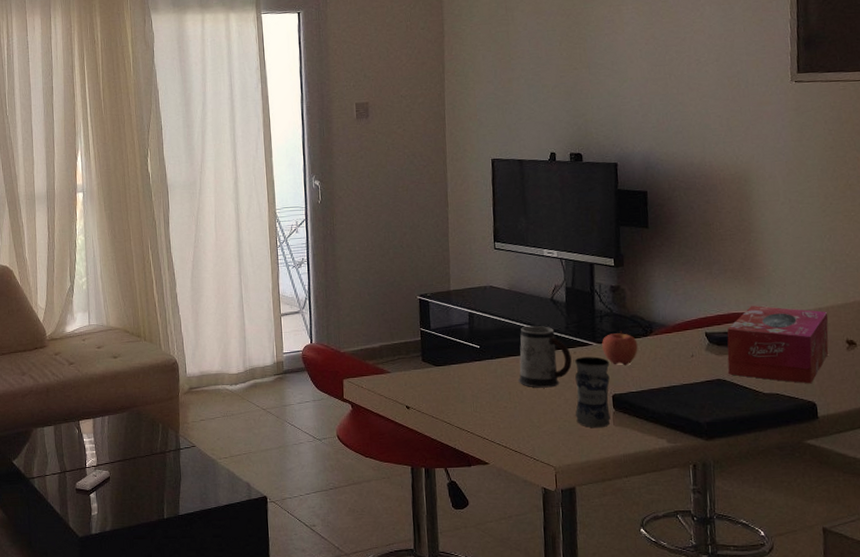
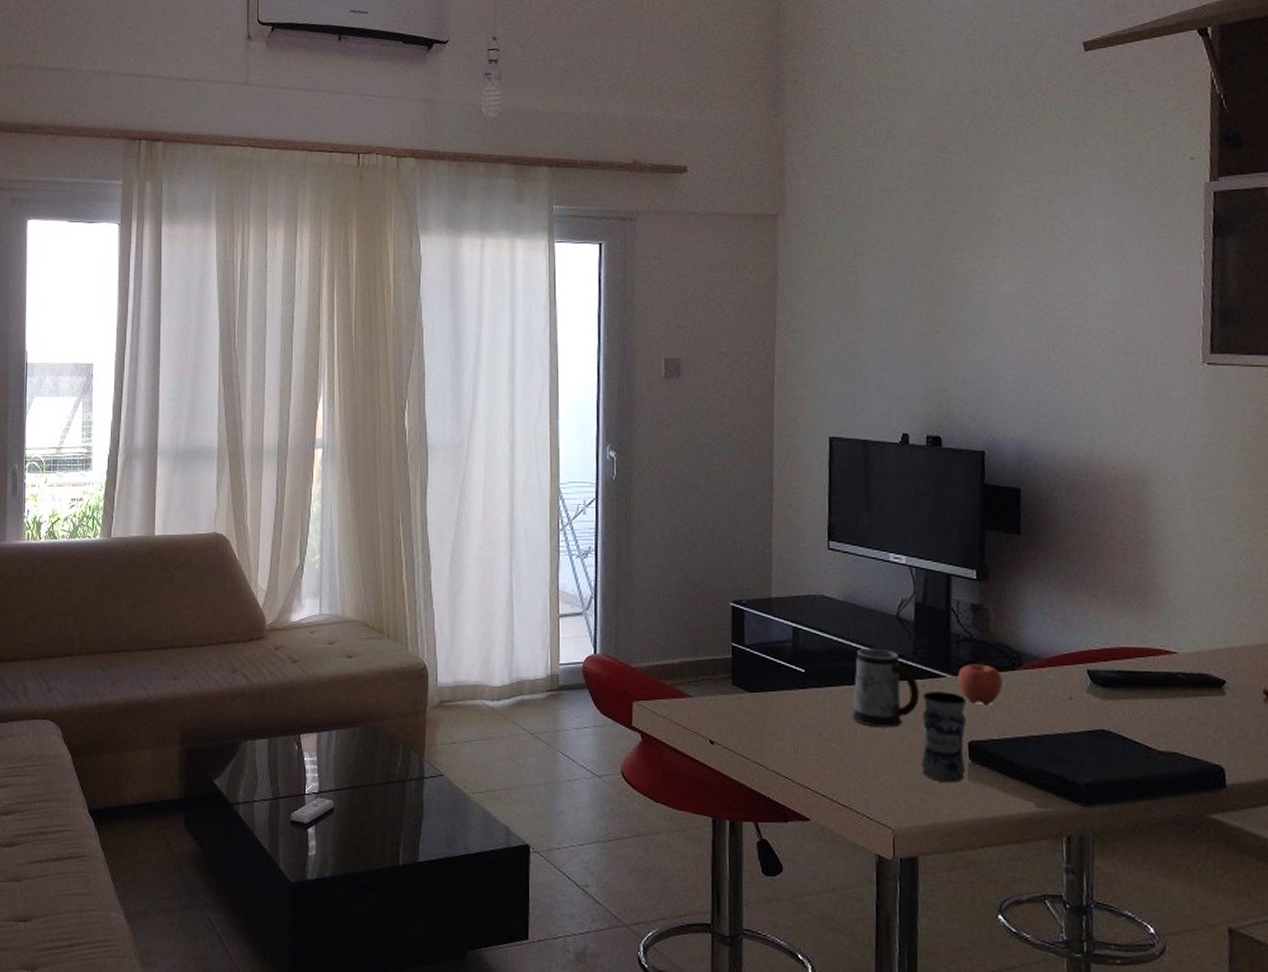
tissue box: present [727,306,829,384] -> none [1113,640,1242,743]

